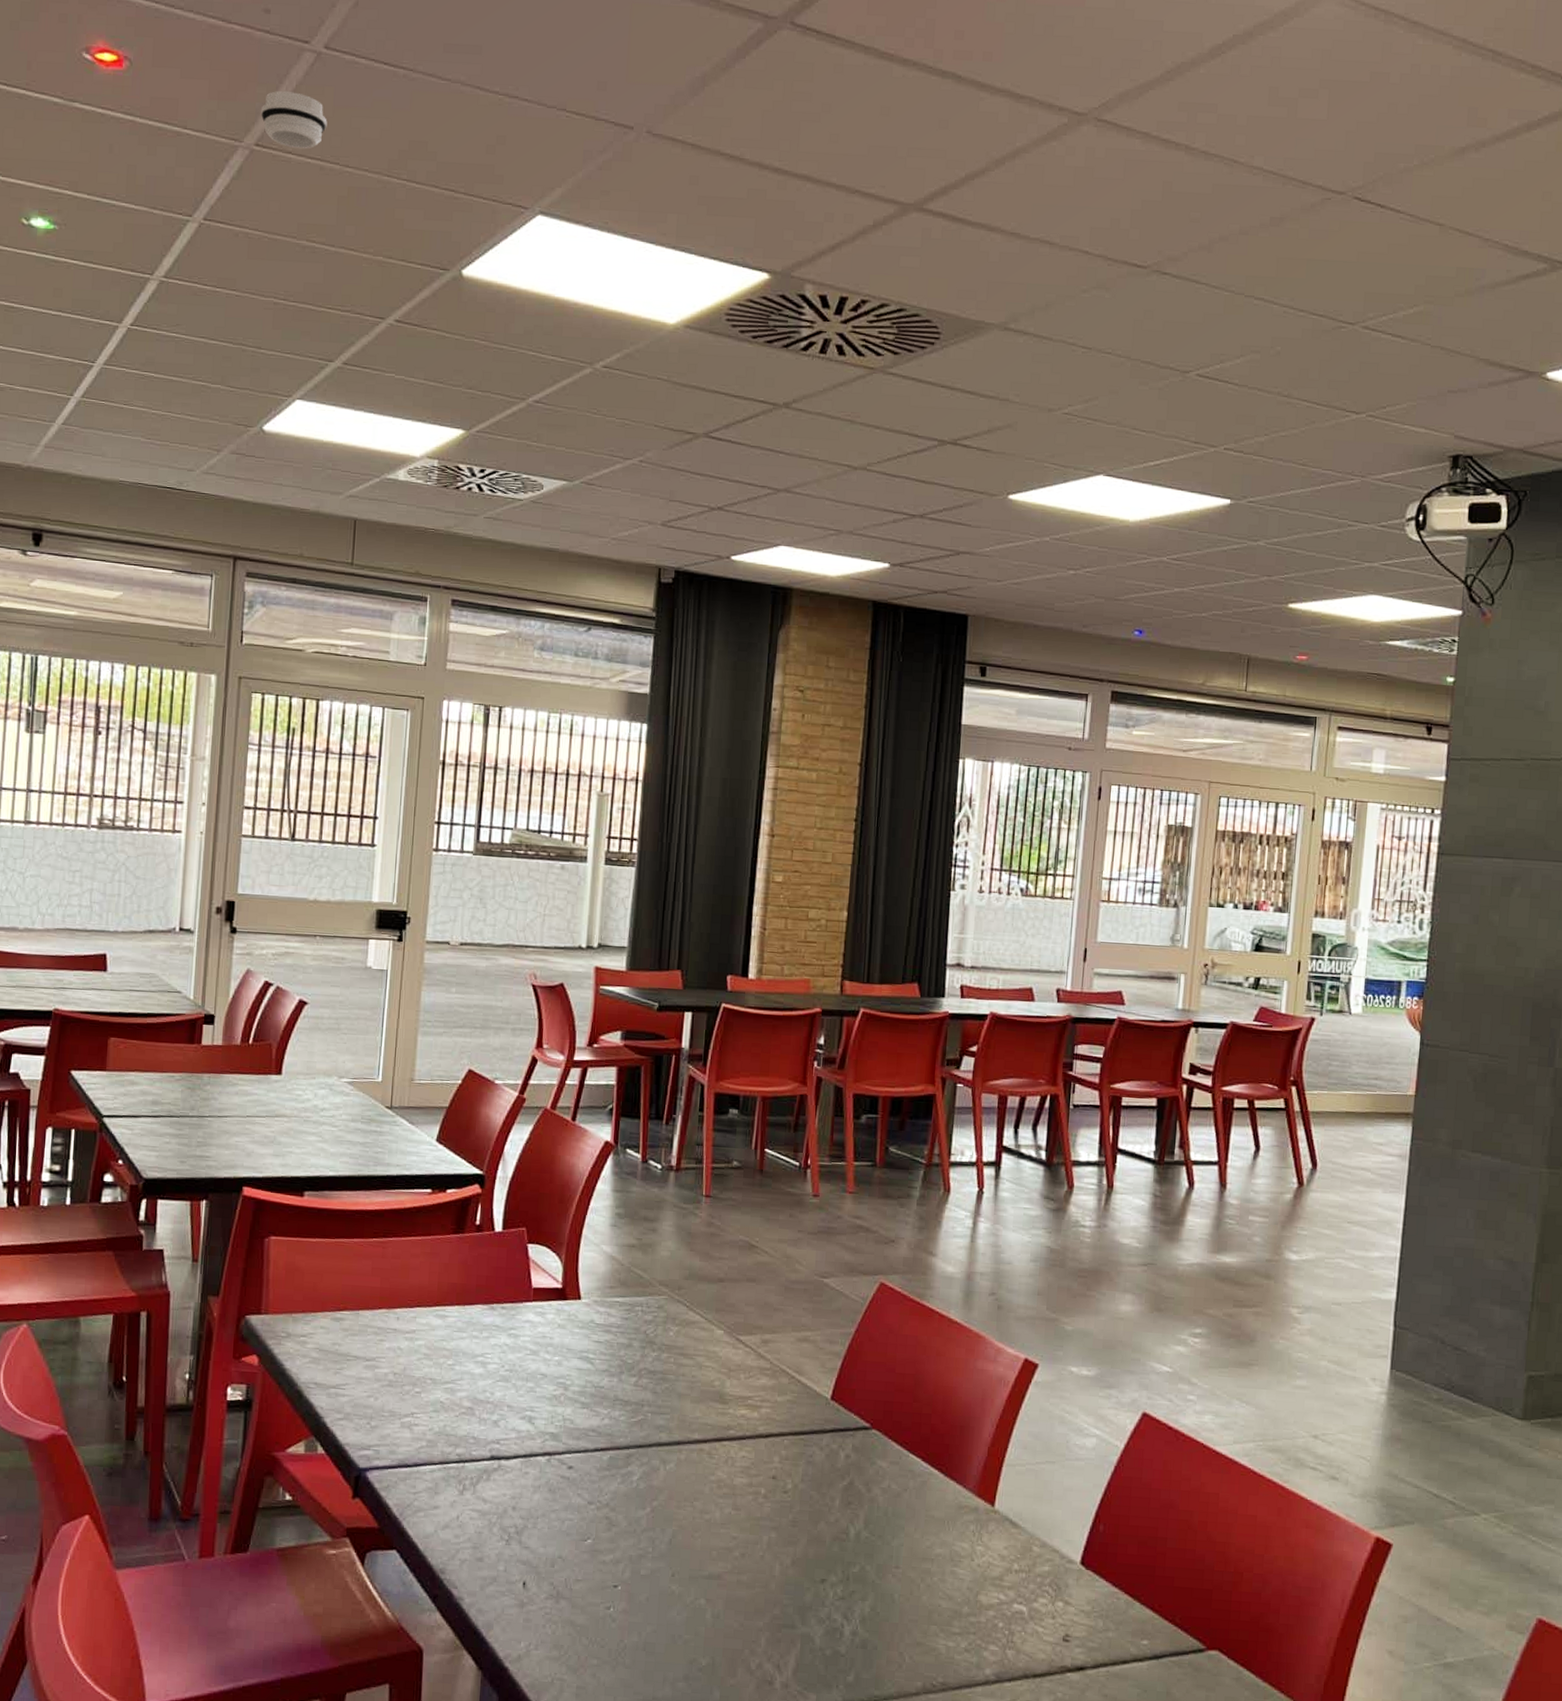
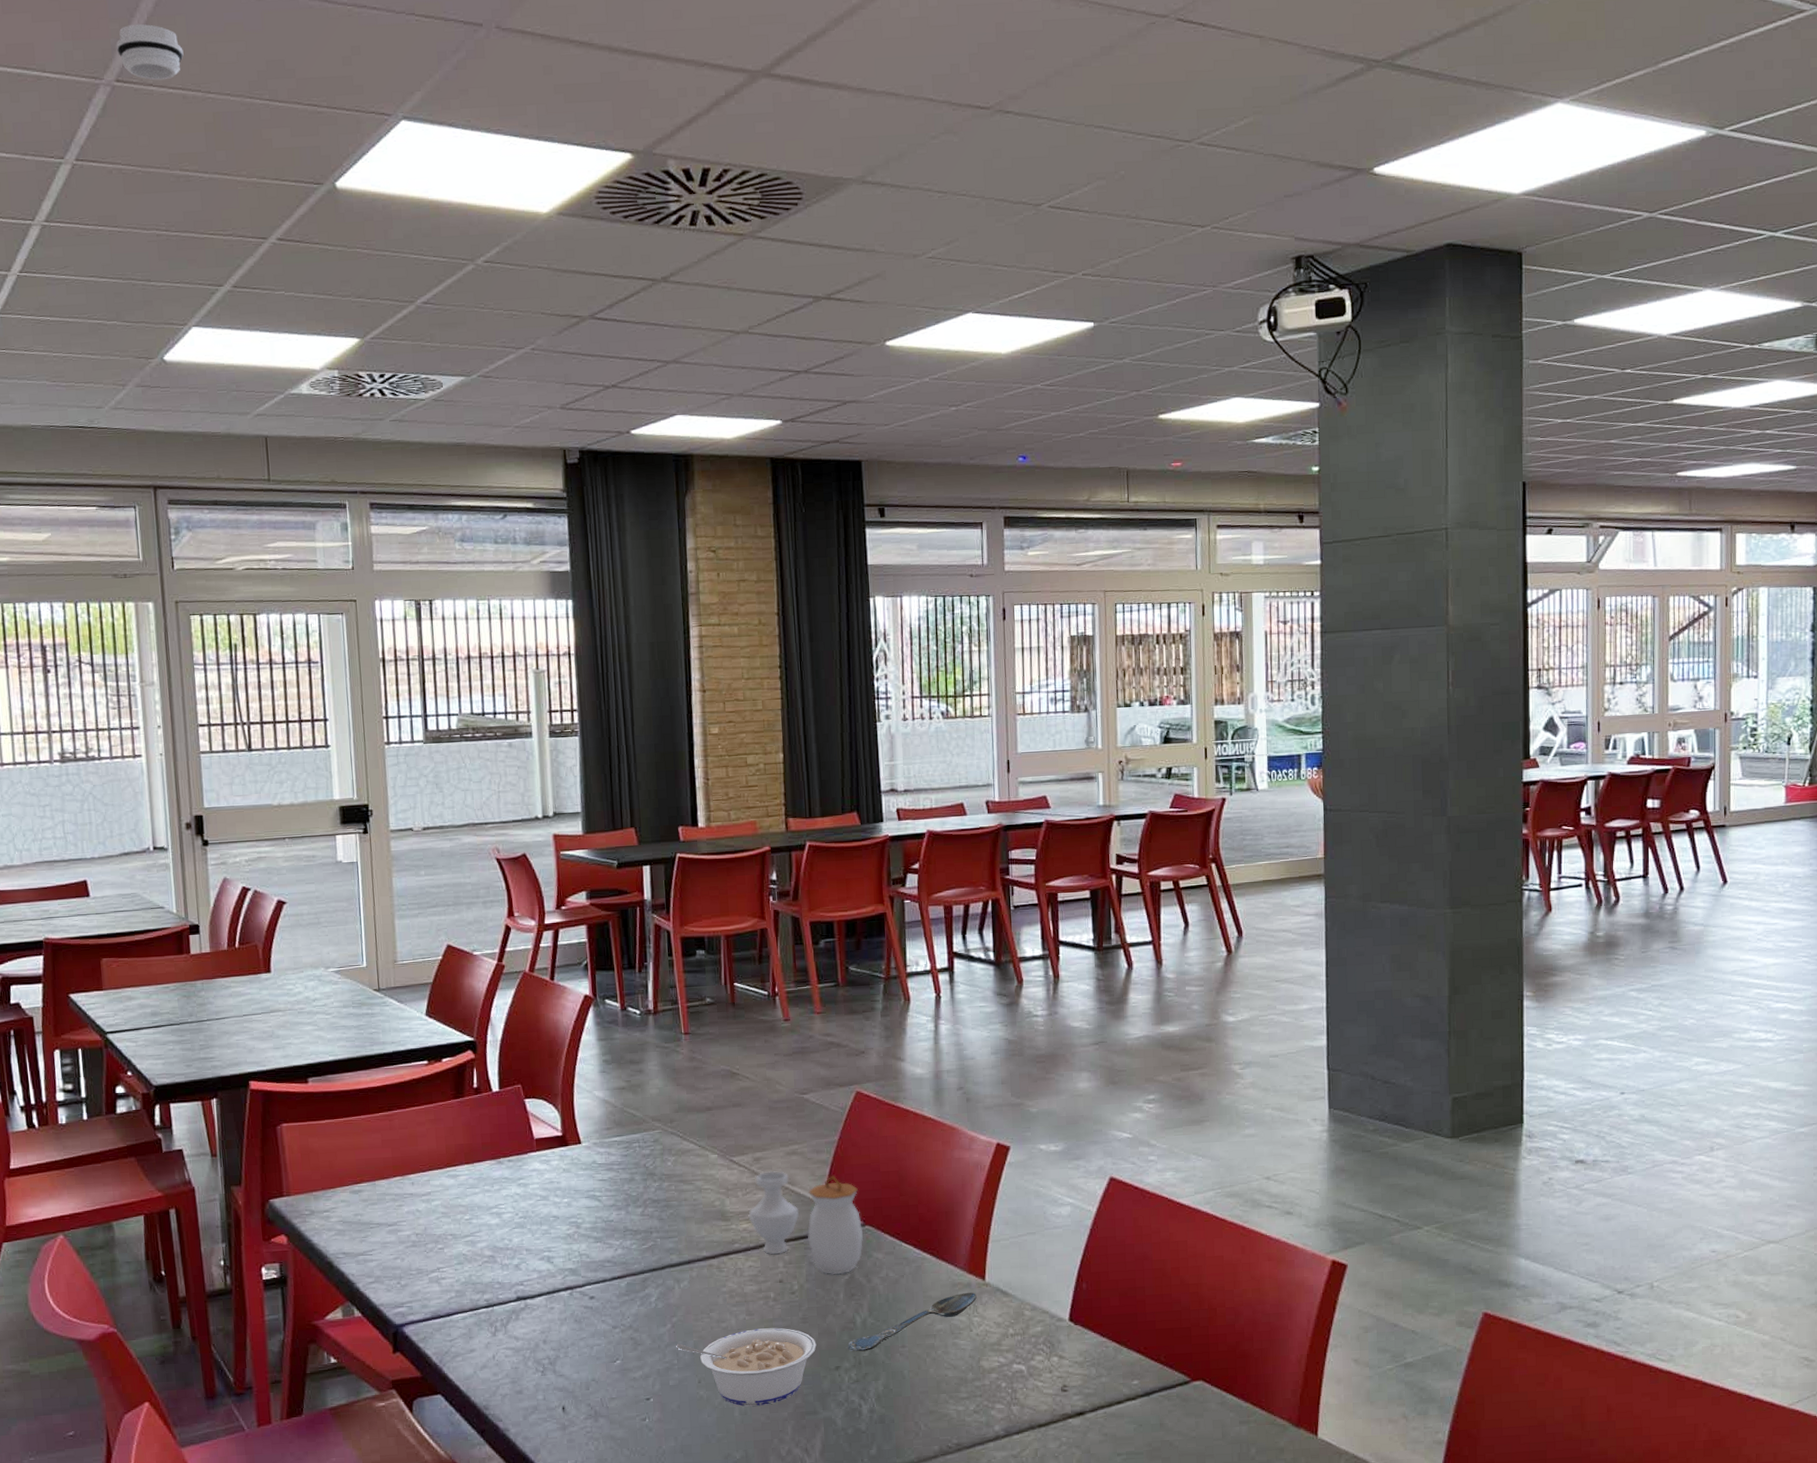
legume: none [653,1525,804,1611] -> present [676,1328,817,1406]
jar: none [748,1355,870,1478] -> present [748,1170,864,1274]
spoon: none [835,1517,983,1567] -> present [846,1293,977,1352]

